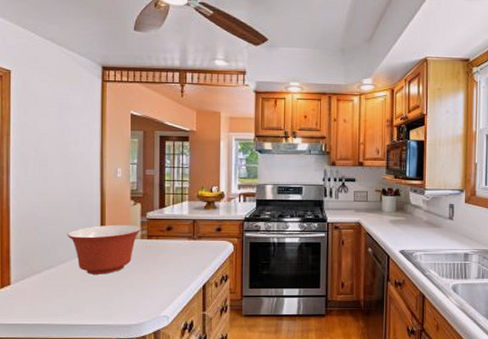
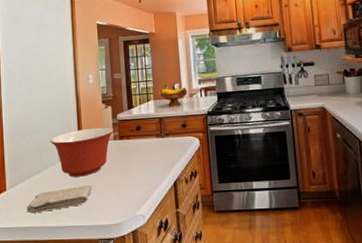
washcloth: none [34,283,113,310] -> present [27,184,92,214]

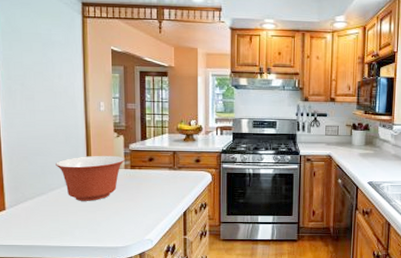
washcloth: present [27,184,92,214] -> none [29,209,100,233]

